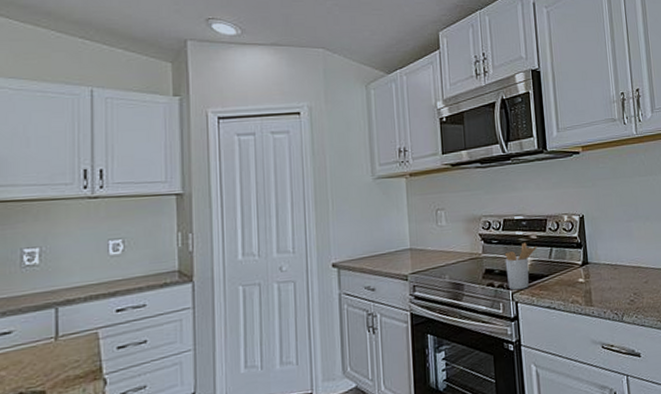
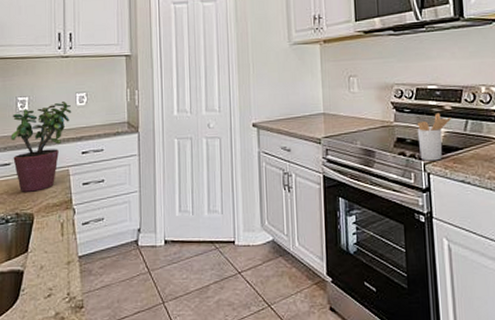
potted plant: none [12,251,102,366] -> present [11,102,72,192]

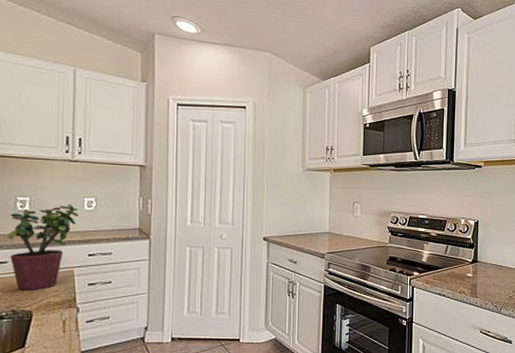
utensil holder: present [417,112,452,161] -> none [407,238,436,277]

